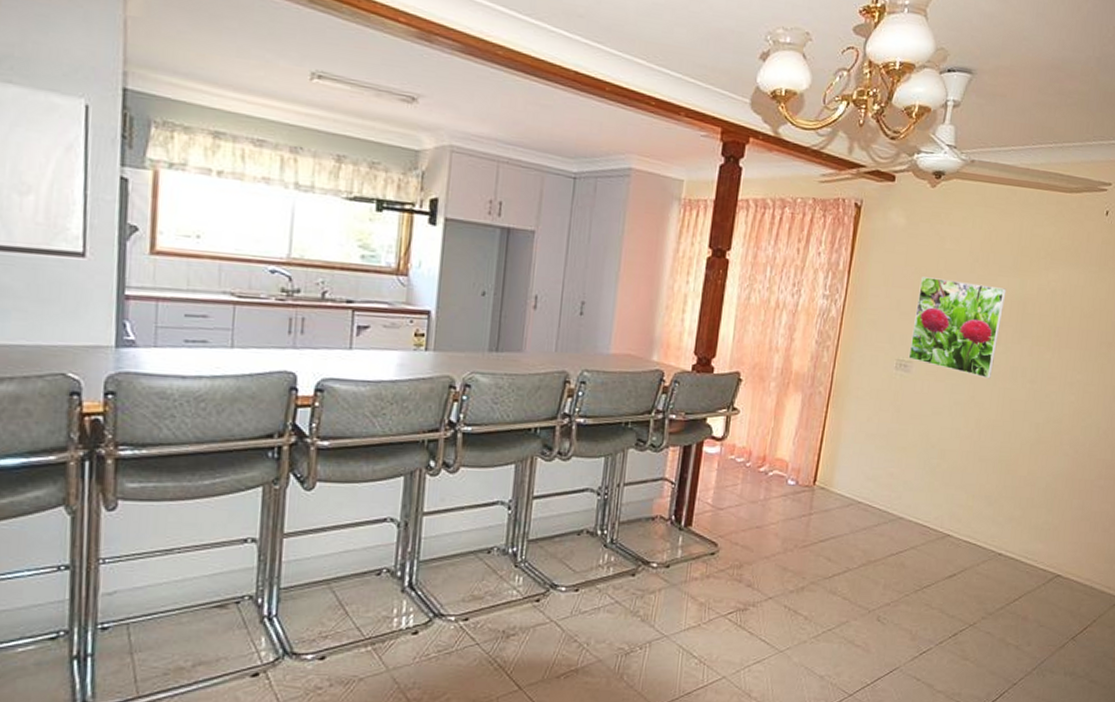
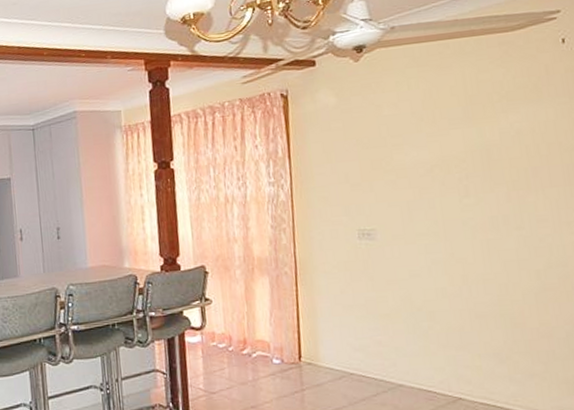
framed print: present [908,277,1007,379] -> none [365,140,468,234]

